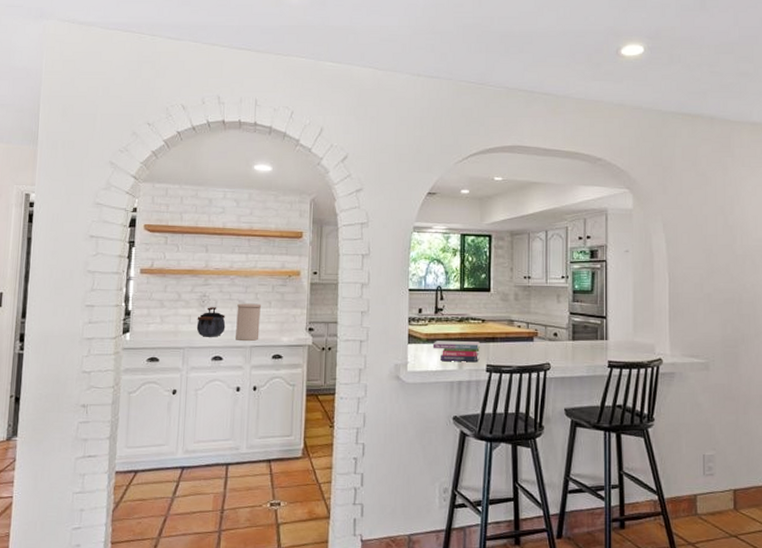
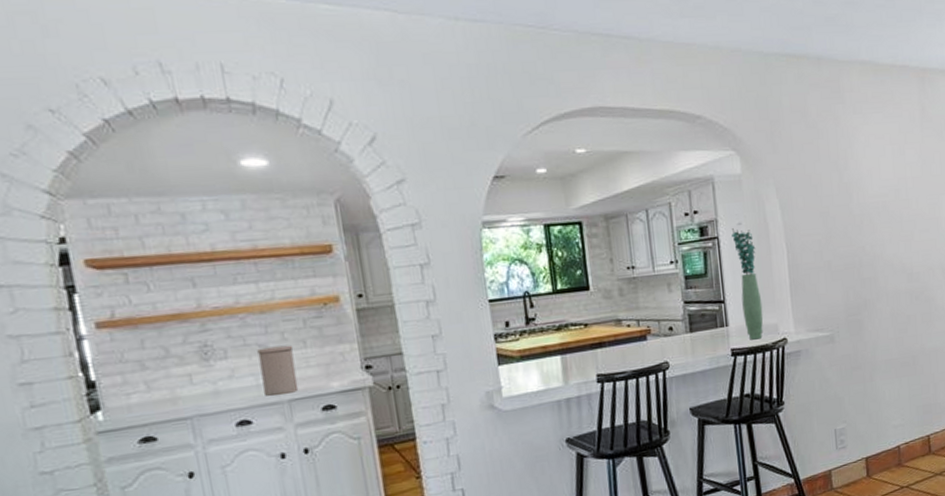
kettle: present [196,307,226,337] -> none [201,358,248,399]
books: present [432,341,480,362] -> none [528,350,588,379]
vase: none [619,254,641,356] -> present [731,228,764,340]

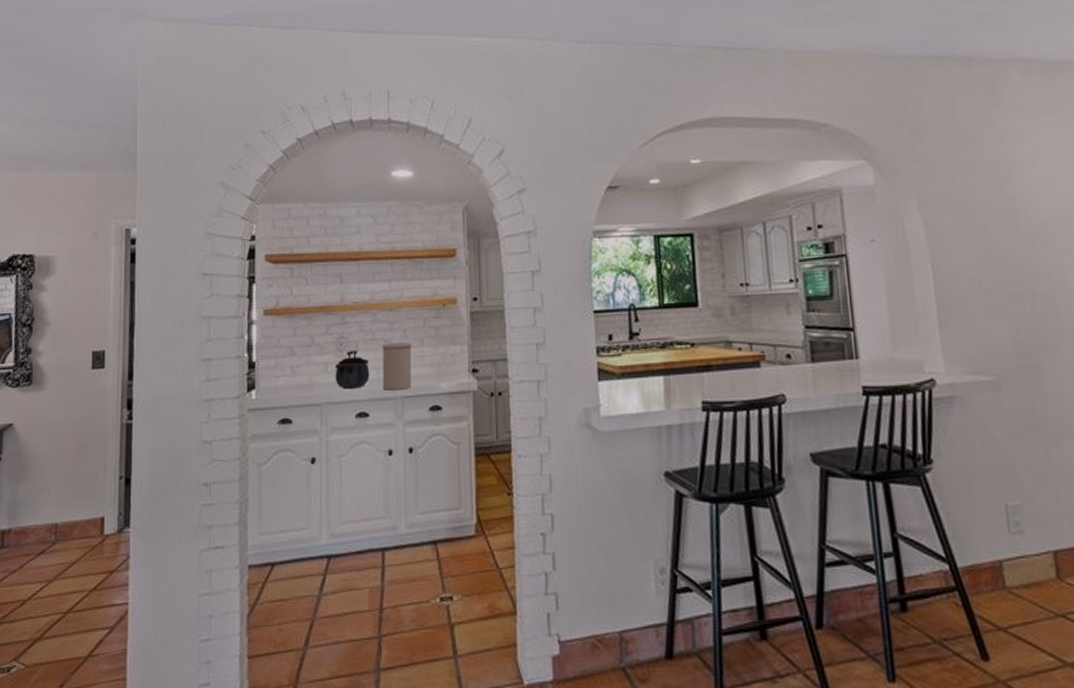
kettle: none [201,358,248,399] -> present [335,351,370,389]
vase: present [731,228,764,340] -> none [862,245,904,378]

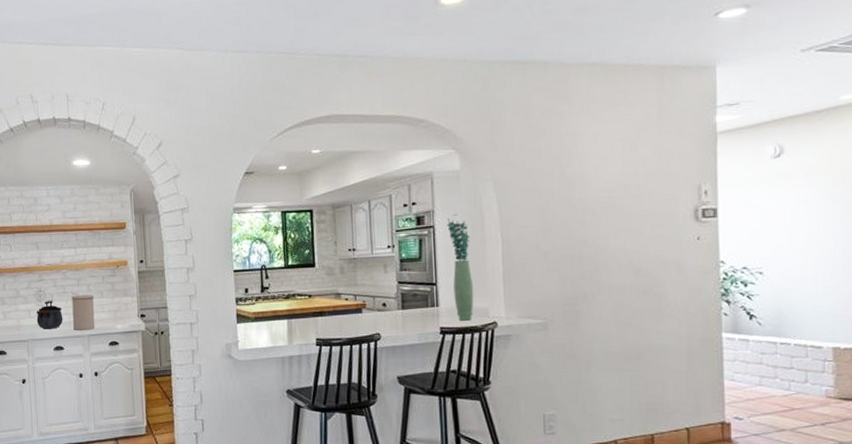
vase: none [862,245,904,378] -> present [447,219,474,321]

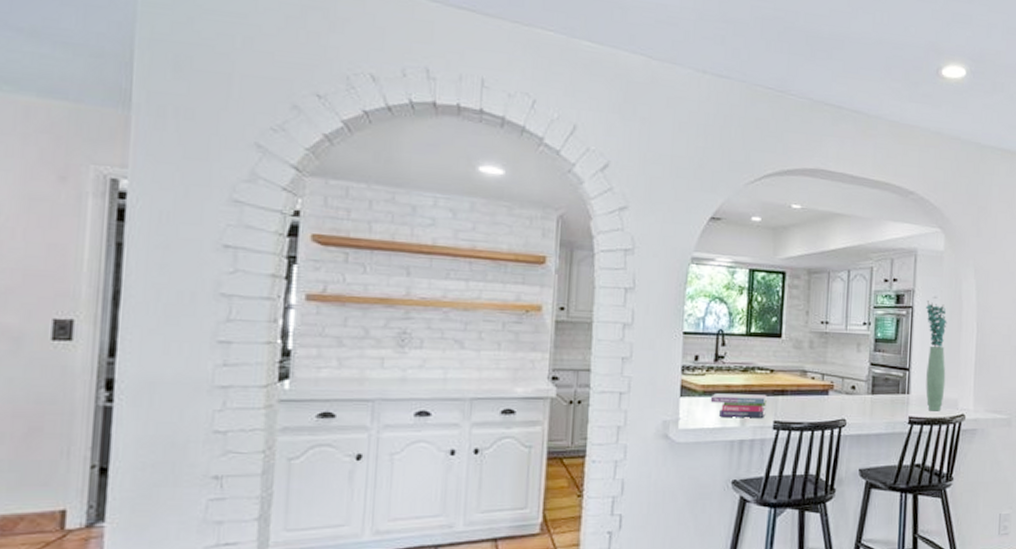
kettle: present [36,301,63,329] -> none [392,348,436,387]
canister: present [71,294,95,331] -> none [449,343,488,393]
books: none [261,317,309,338] -> present [710,393,767,418]

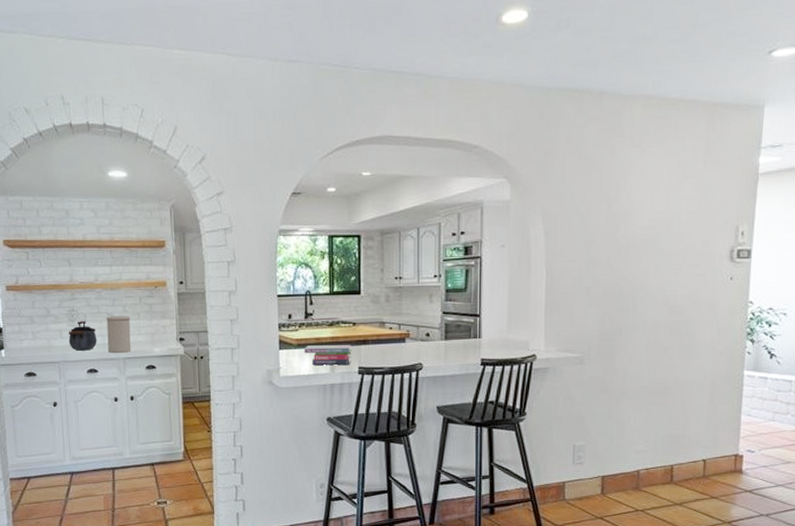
kettle: none [392,348,436,387] -> present [68,321,97,351]
canister: none [449,343,488,393] -> present [106,316,131,354]
vase: present [925,301,947,411] -> none [494,250,516,353]

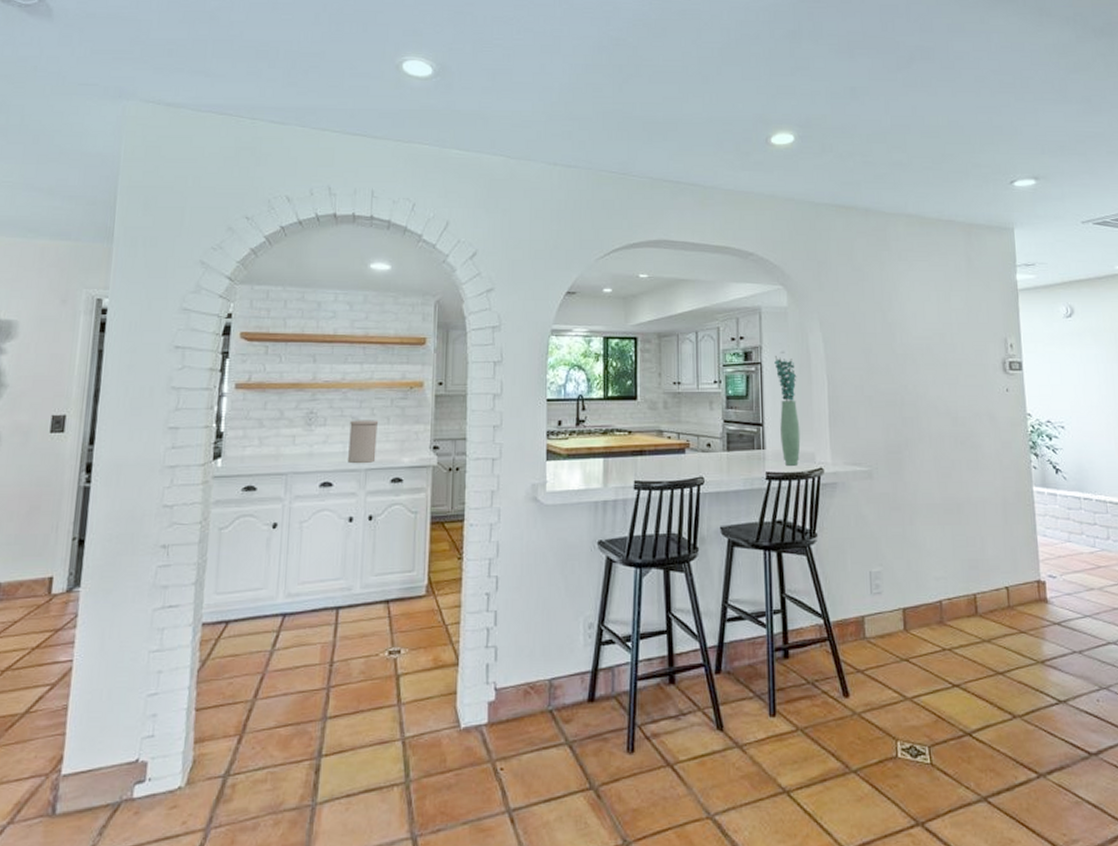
kettle: present [68,321,97,351] -> none [301,425,337,460]
books: present [304,345,351,366] -> none [574,456,626,479]
vase: none [494,250,516,353] -> present [774,356,801,466]

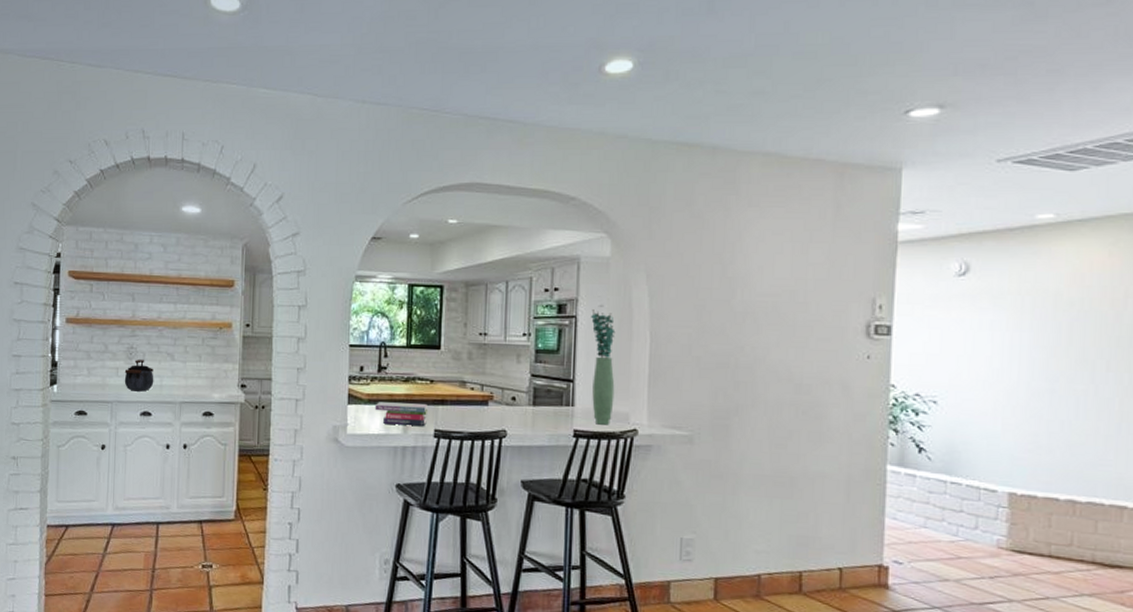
kettle: none [301,425,337,460] -> present [124,360,154,392]
canister: present [348,420,379,464] -> none [165,356,192,398]
books: none [574,456,626,479] -> present [374,402,427,426]

